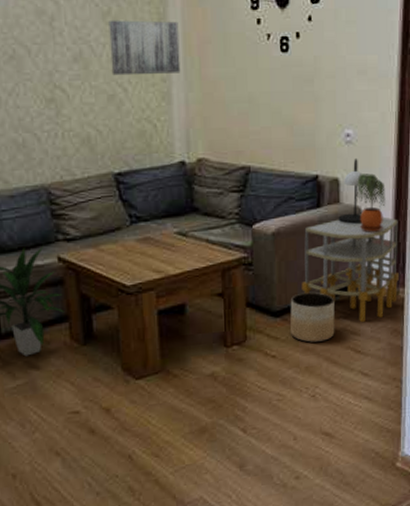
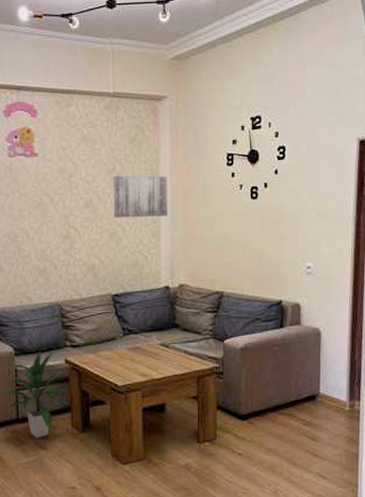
planter: present [290,291,335,343] -> none [255,400,295,444]
shelving unit: present [301,214,399,323] -> none [266,334,354,430]
table lamp: present [338,157,362,225] -> none [299,286,321,344]
potted plant: present [356,173,386,232] -> none [315,300,342,351]

